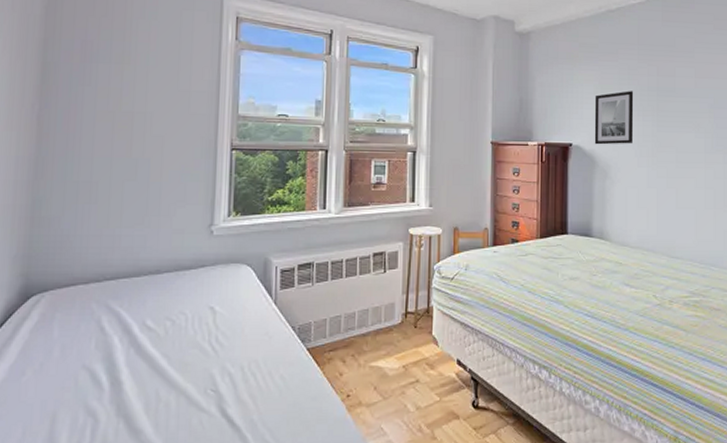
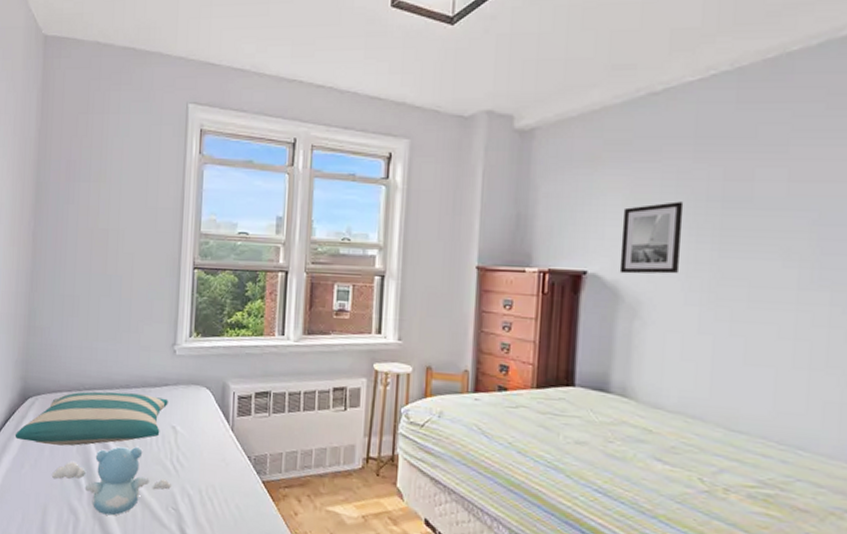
pillow: none [12,278,206,345] -> present [14,391,169,446]
teddy bear: none [62,333,210,410] -> present [51,447,171,516]

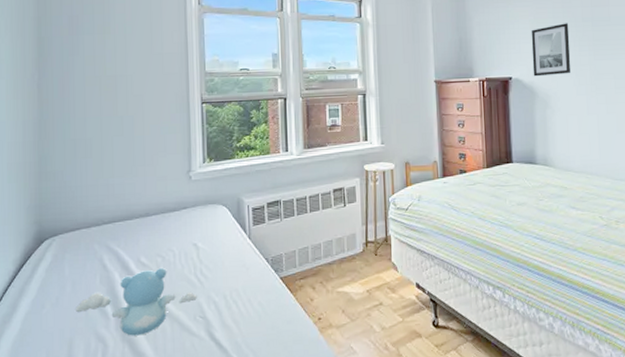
pillow: present [14,391,169,446] -> none [32,219,188,282]

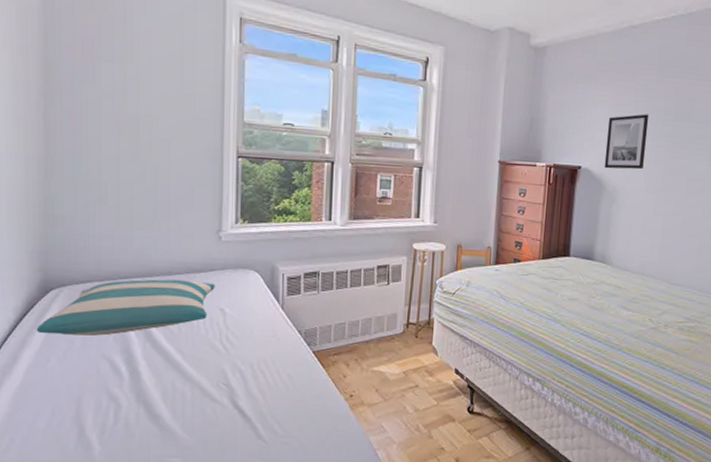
pillow: none [32,219,188,282] -> present [36,279,215,336]
teddy bear: present [75,268,197,336] -> none [84,331,221,398]

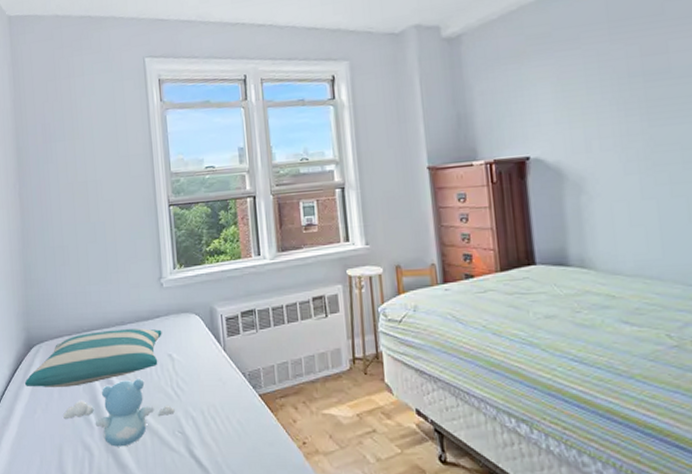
teddy bear: none [84,331,221,398] -> present [62,379,175,447]
wall art: present [604,114,649,170] -> none [553,81,614,154]

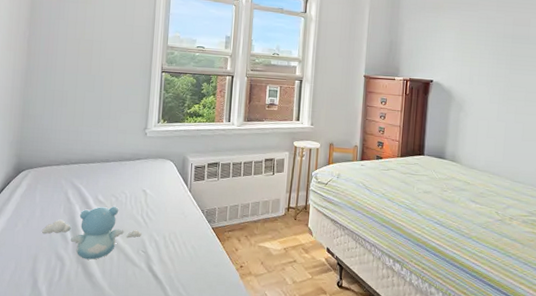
pillow: present [24,328,162,387] -> none [9,165,140,208]

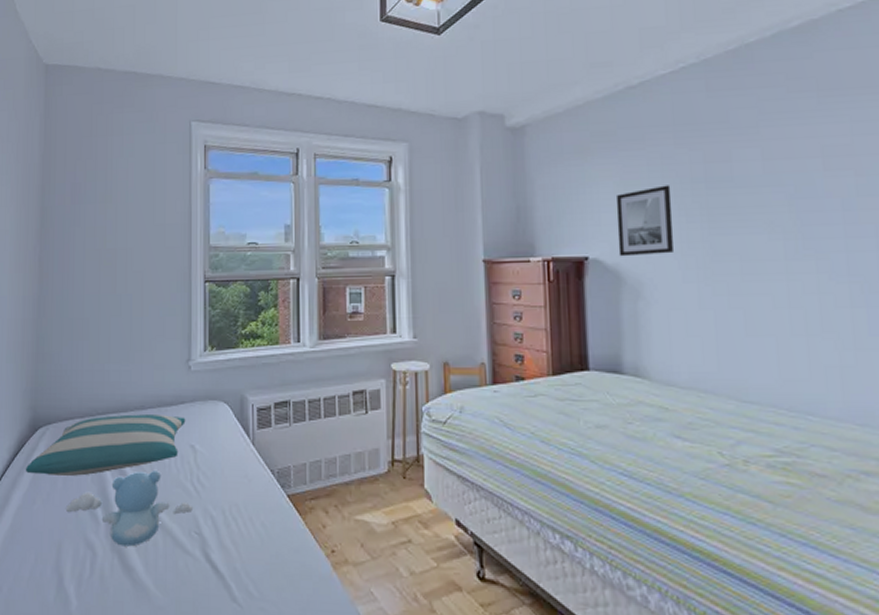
pillow: none [9,165,140,208] -> present [25,414,186,476]
wall art: none [452,37,491,83] -> present [615,185,675,257]

